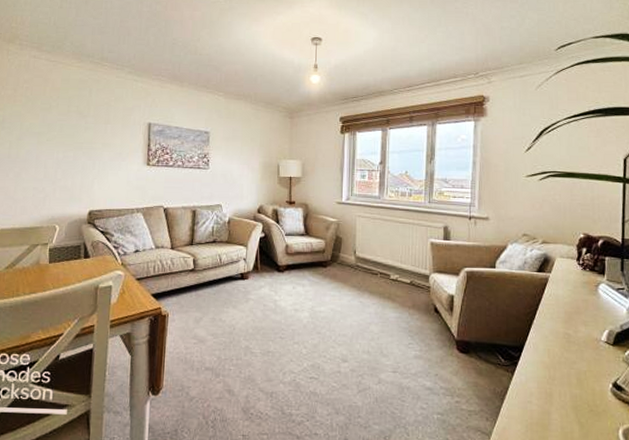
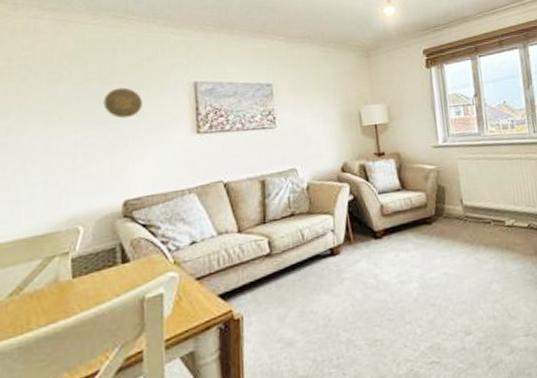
decorative plate: none [79,121,108,146] -> present [103,87,142,119]

